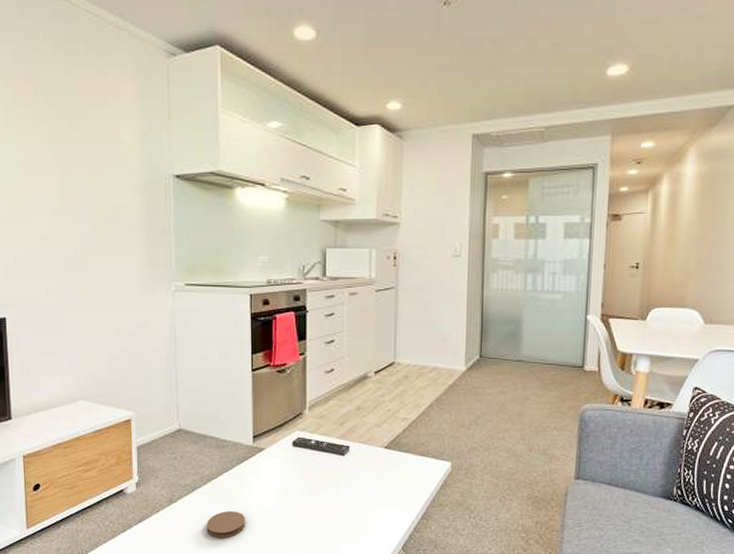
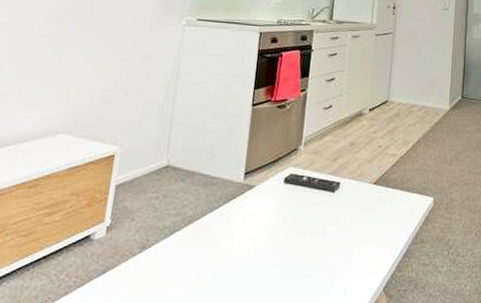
coaster: present [206,511,246,538] -> none [179,256,226,288]

